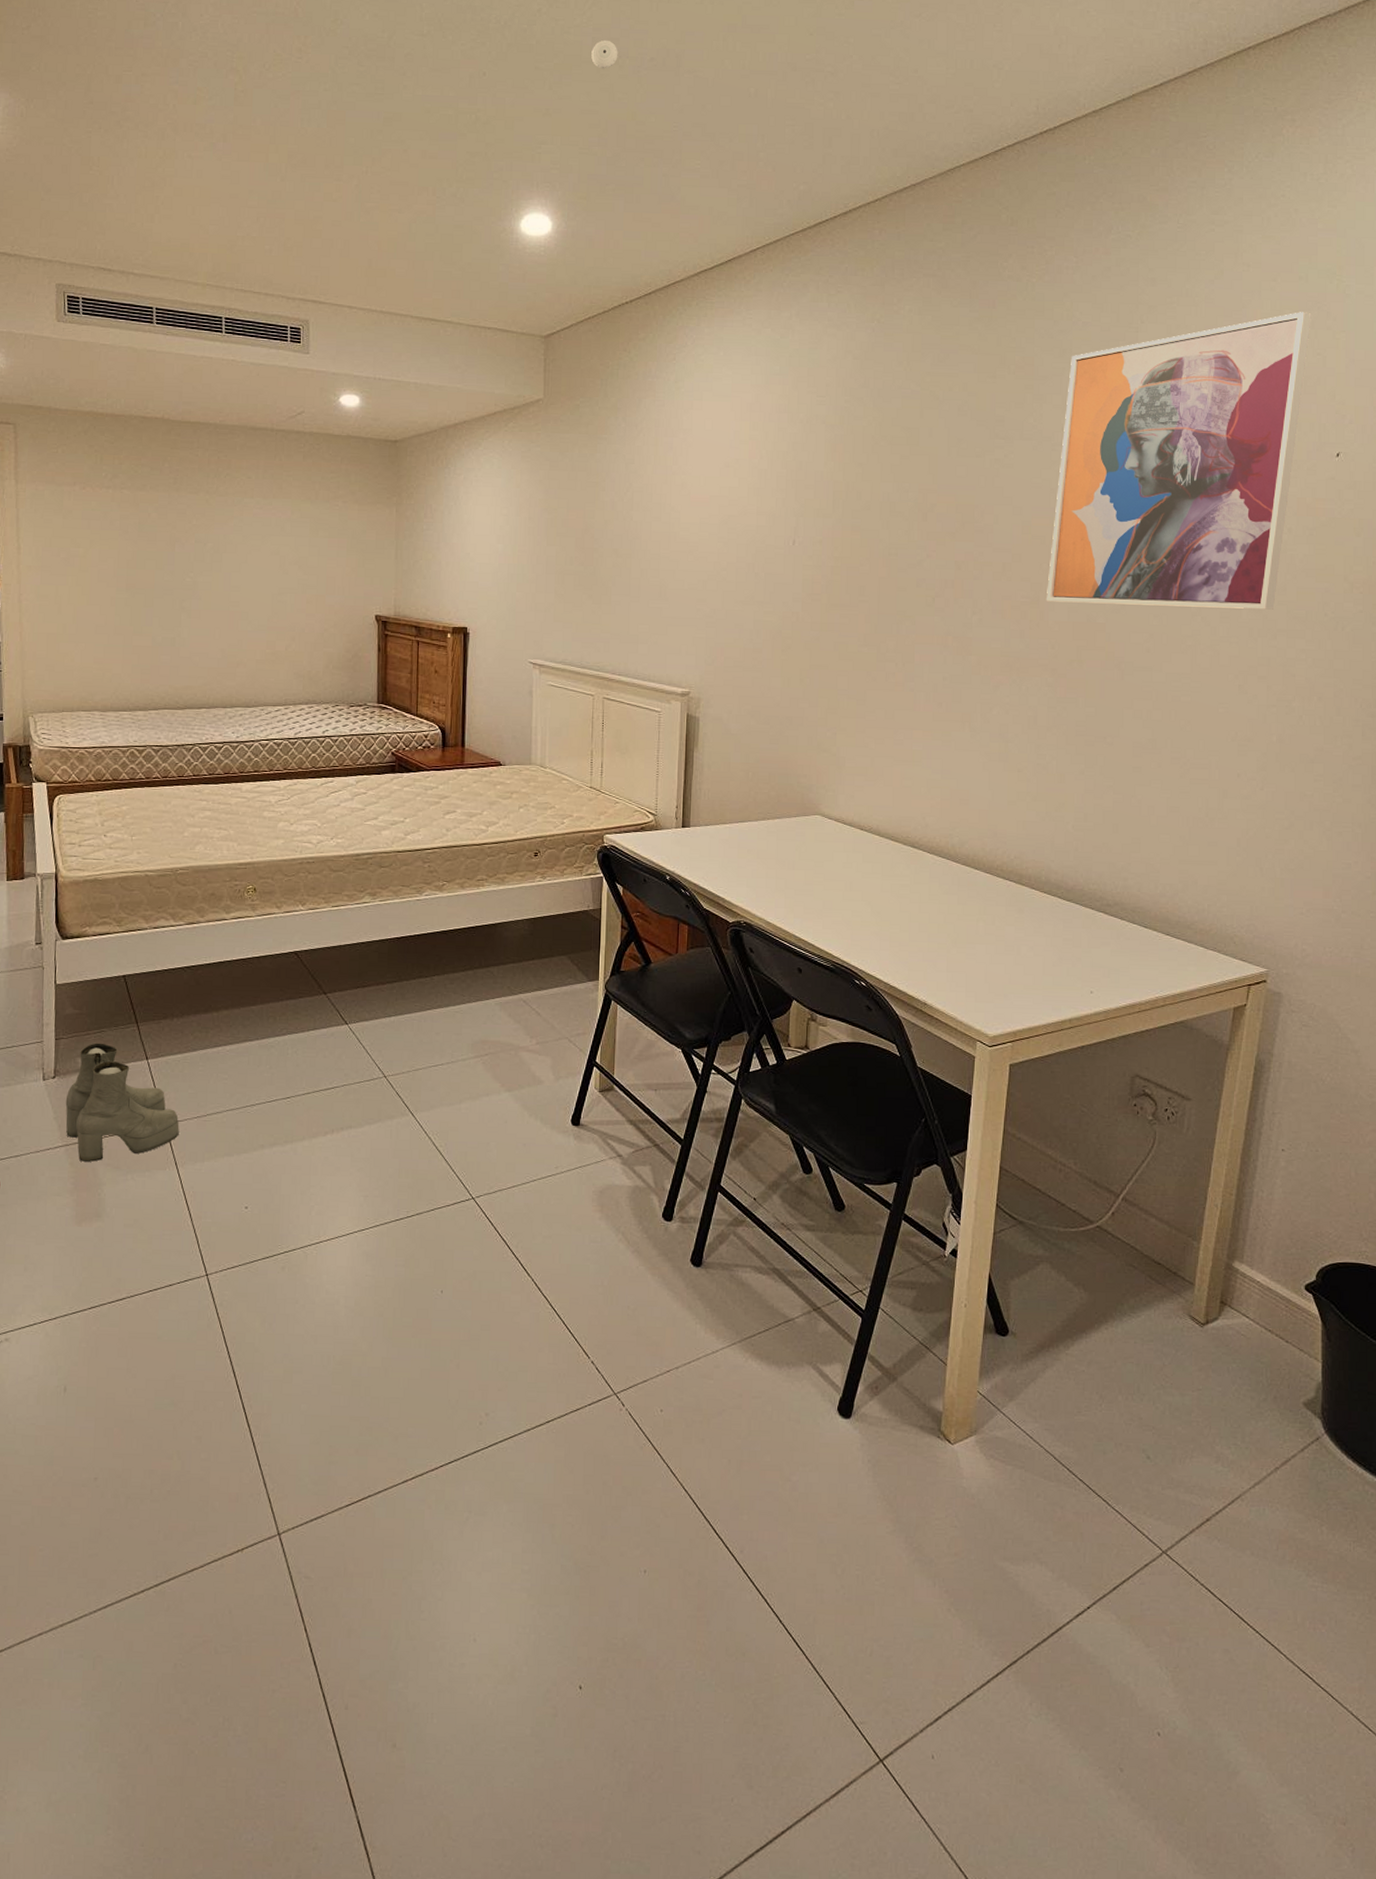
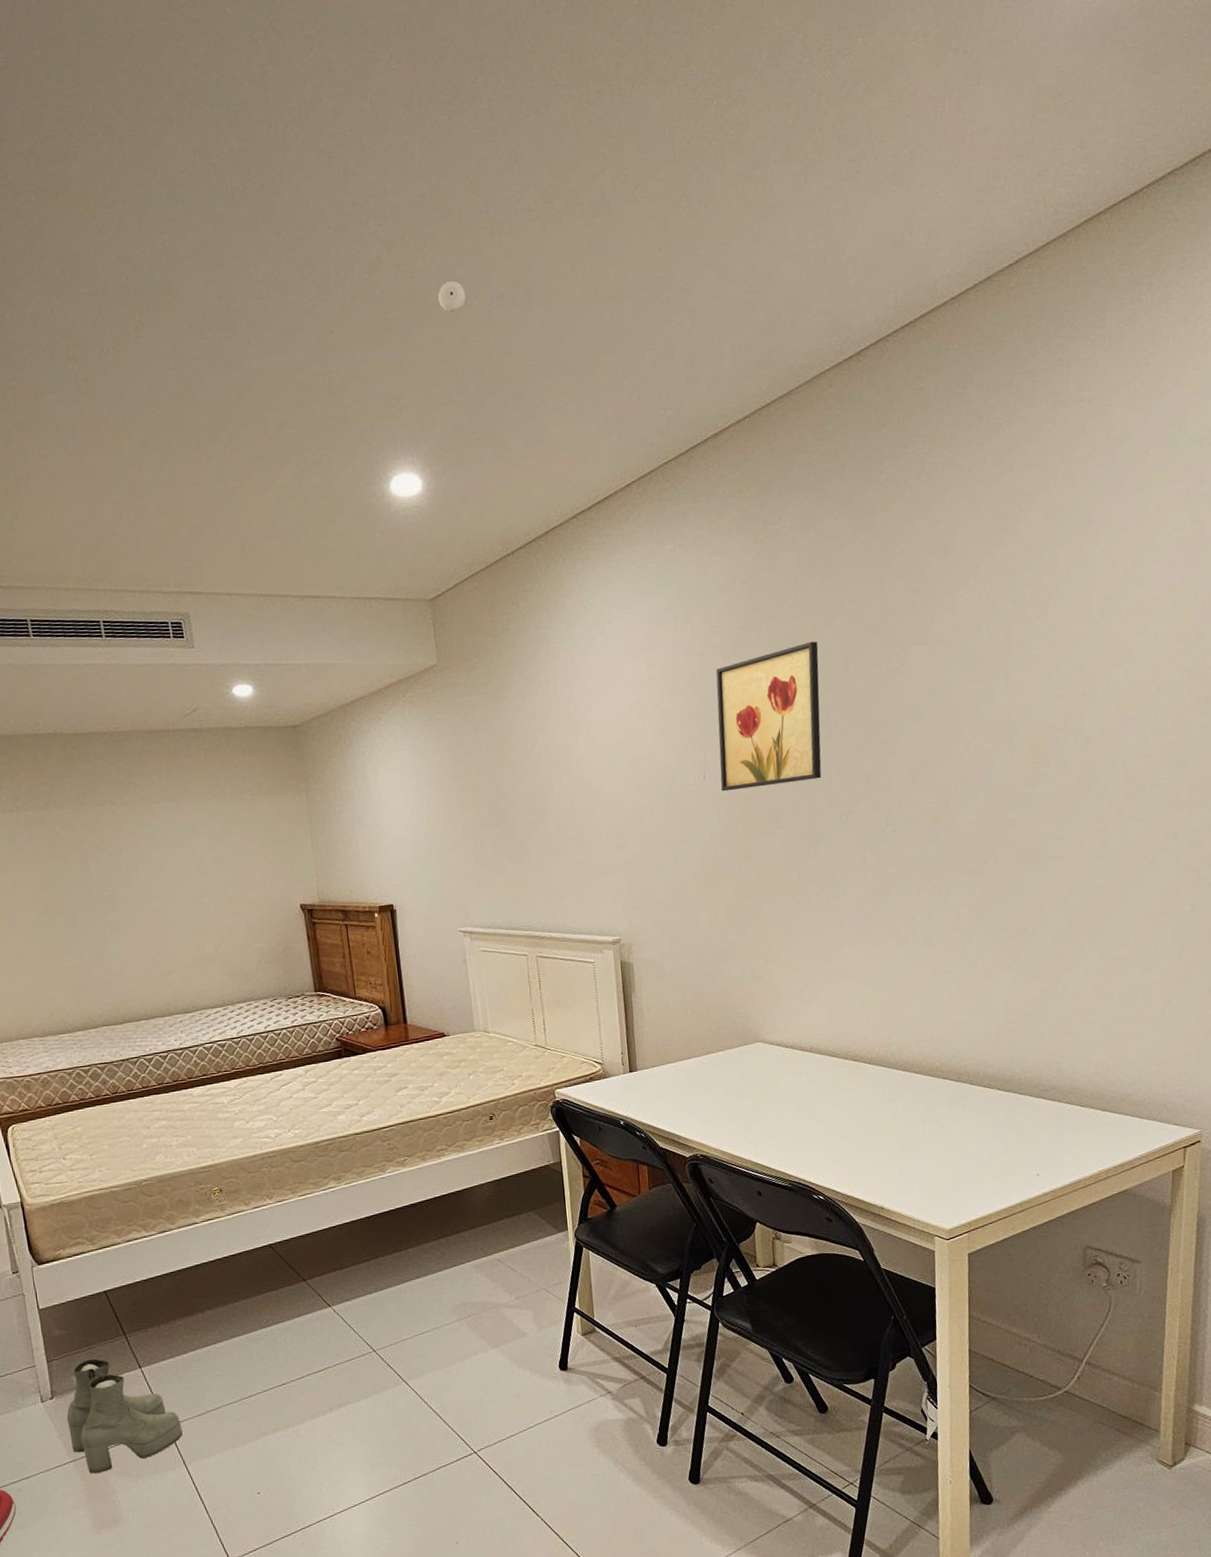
wall art: none [810,423,923,559] -> present [715,641,822,792]
wall art: present [1047,312,1311,610] -> none [955,480,1187,804]

